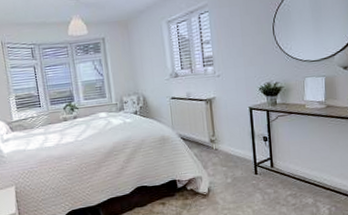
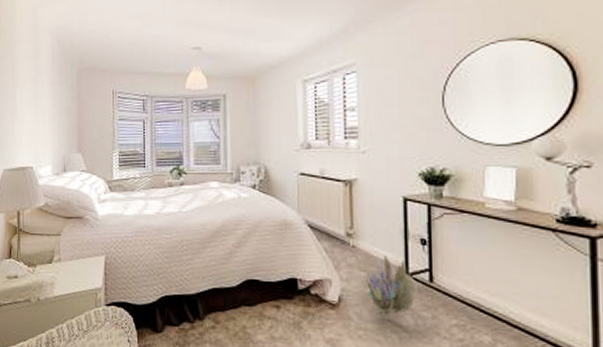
decorative plant: none [225,153,264,199] -> present [364,255,418,320]

